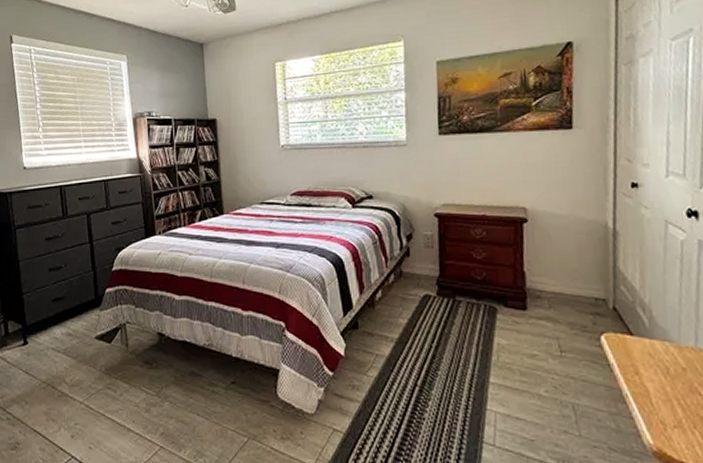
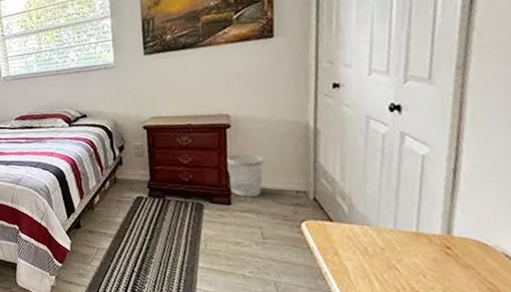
wastebasket: none [523,252,563,302] -> present [227,153,265,197]

